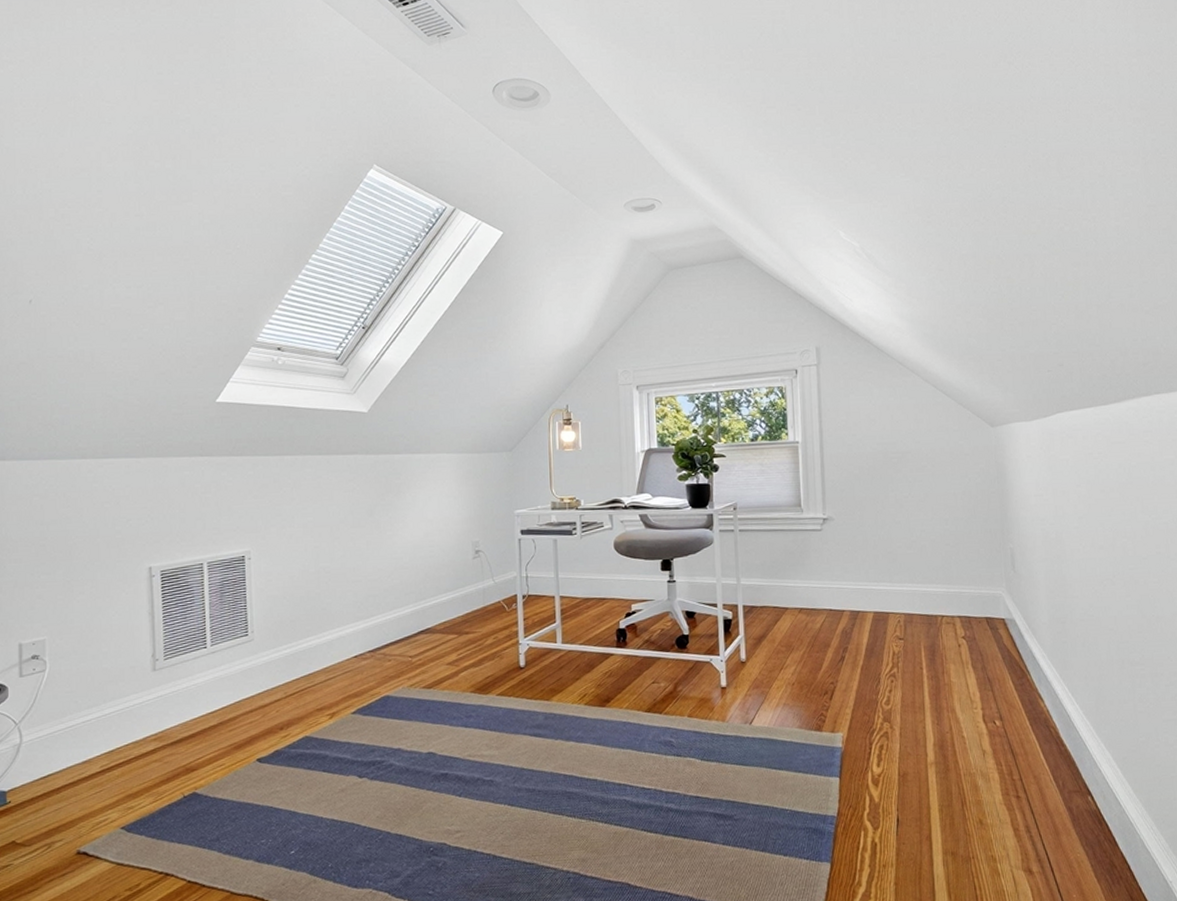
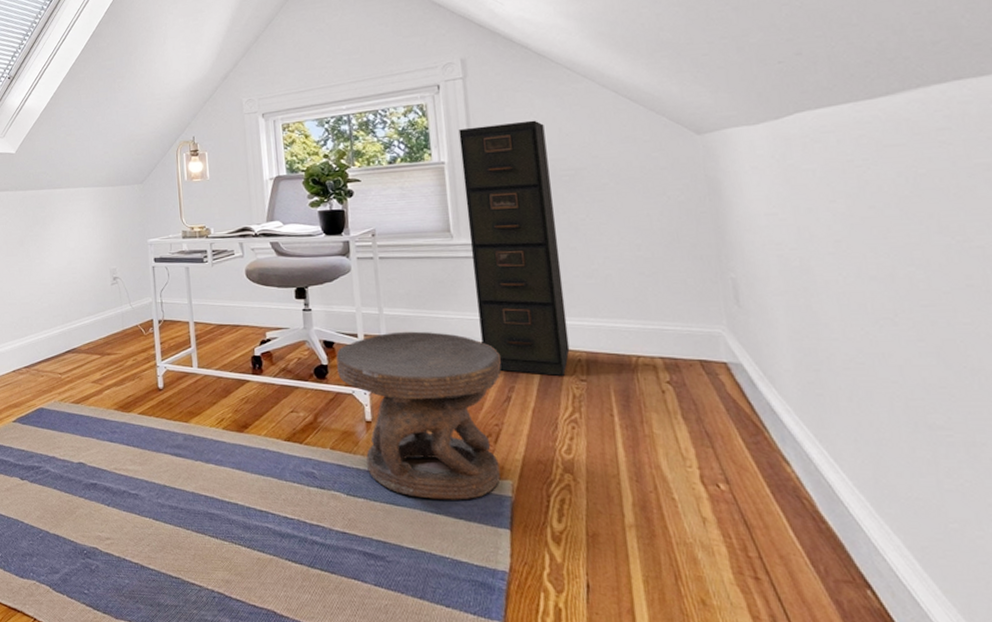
carved stool: none [697,599,838,757] -> present [336,331,501,500]
filing cabinet: none [811,407,892,636] -> present [458,120,570,376]

